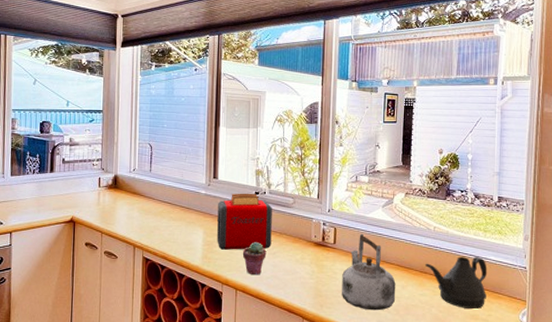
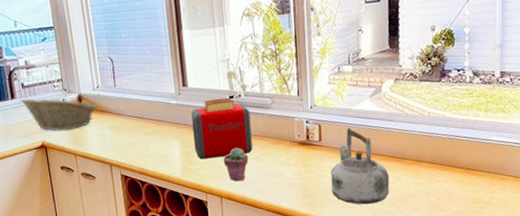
fruit basket: none [58,172,130,208] -> present [20,95,96,131]
teapot: present [425,256,487,309] -> none [420,138,489,193]

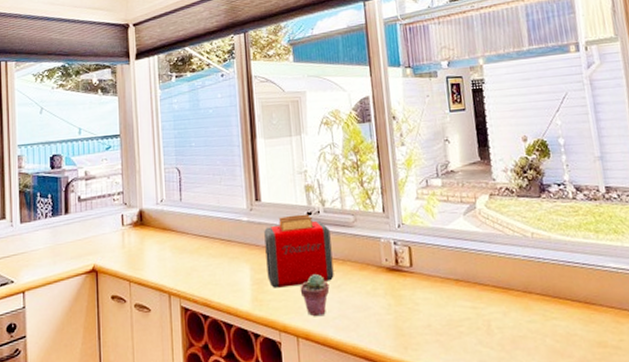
fruit basket: present [20,95,96,131] -> none [74,210,158,252]
kettle: present [331,127,390,205] -> none [426,250,498,349]

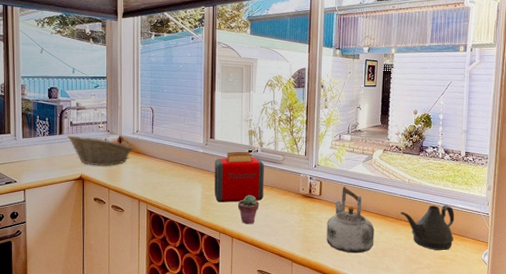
fruit basket: none [74,210,158,252] -> present [67,134,134,166]
kettle: none [426,250,498,349] -> present [327,186,375,254]
teapot: none [528,264,613,334] -> present [400,204,455,250]

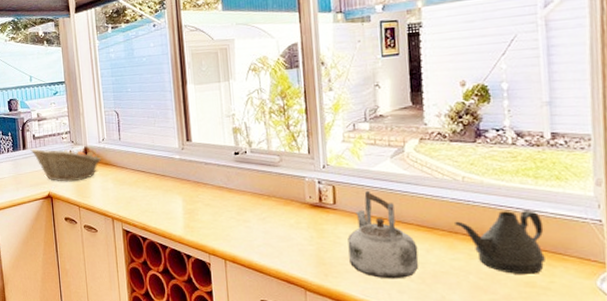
toaster: present [214,151,264,202] -> none [195,153,260,218]
potted succulent: present [237,194,259,225] -> none [227,206,255,244]

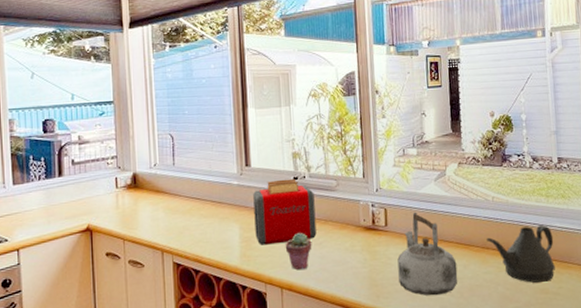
fruit basket: present [30,147,101,182] -> none [68,173,152,213]
toaster: none [195,153,260,218] -> present [253,178,317,245]
potted succulent: none [227,206,255,244] -> present [285,232,312,271]

